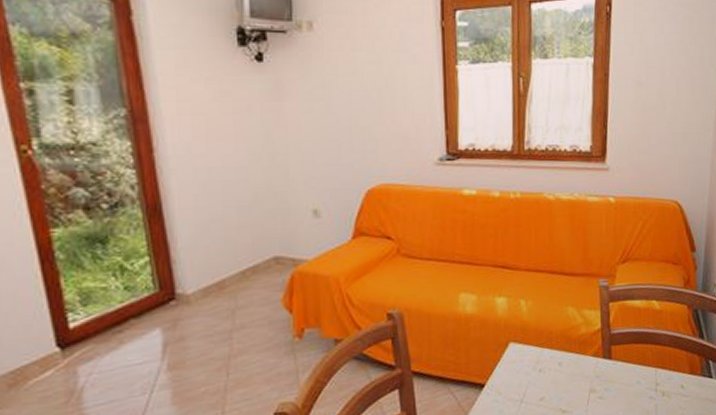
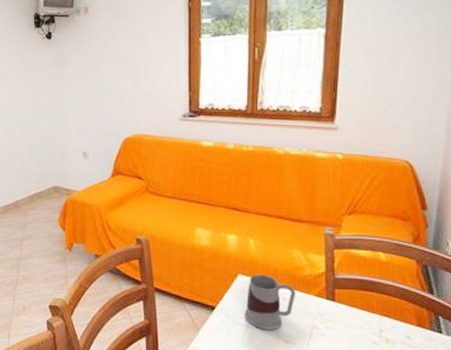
mug: none [517,339,571,403] -> present [244,274,295,330]

